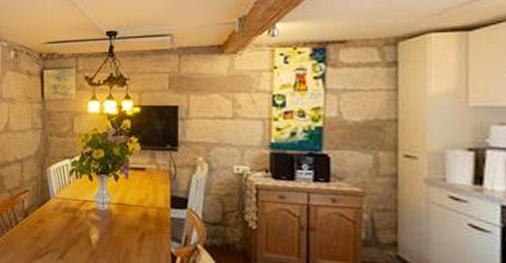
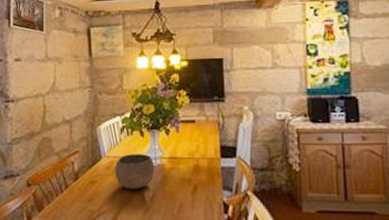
bowl: none [62,197,102,232] -> present [115,154,155,190]

